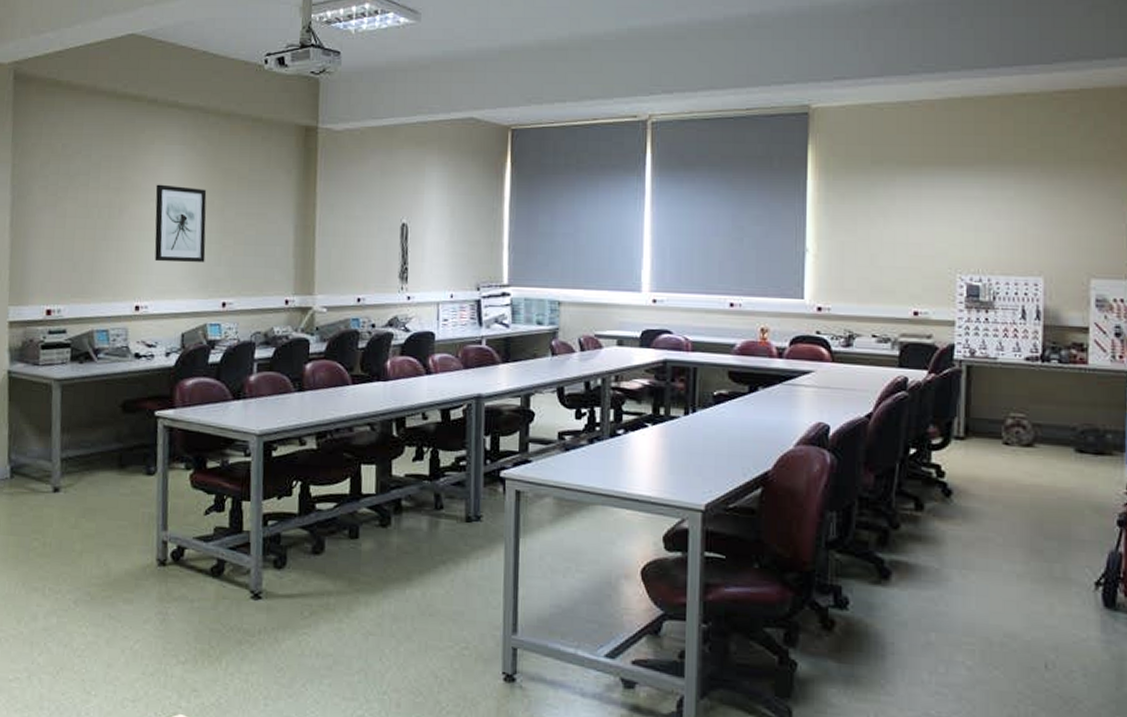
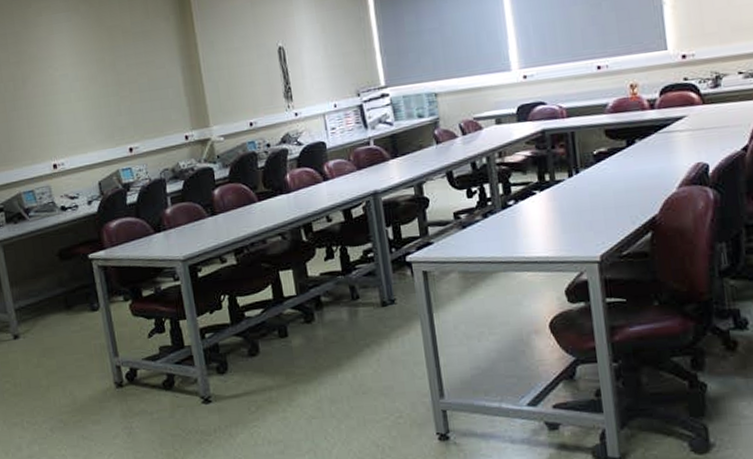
wall art: present [154,184,207,262] -> none [50,48,107,122]

